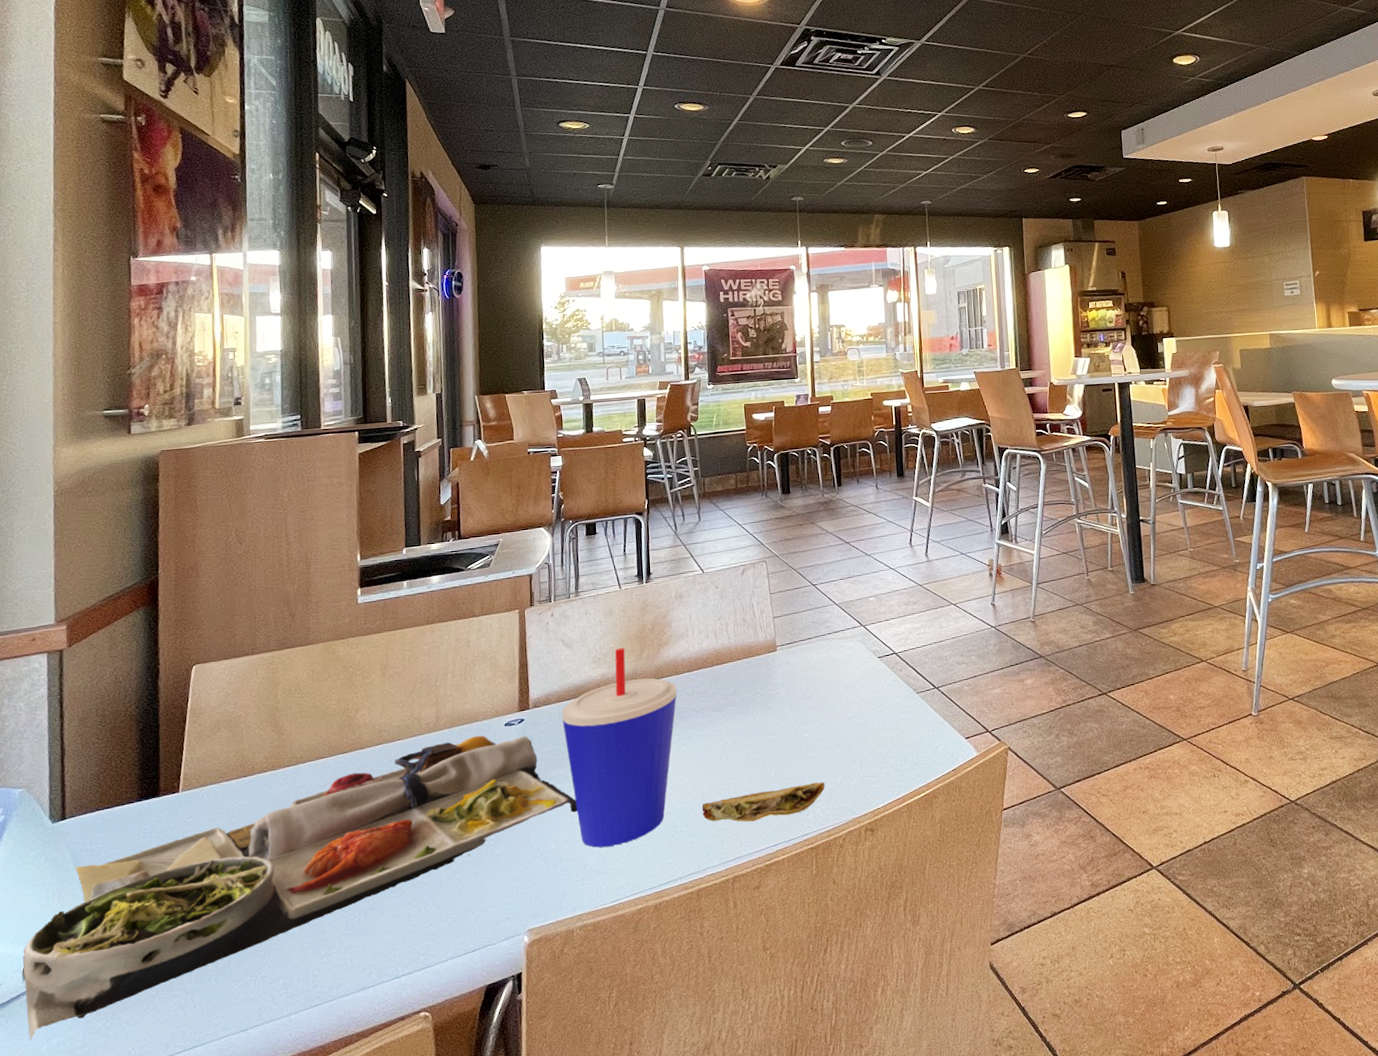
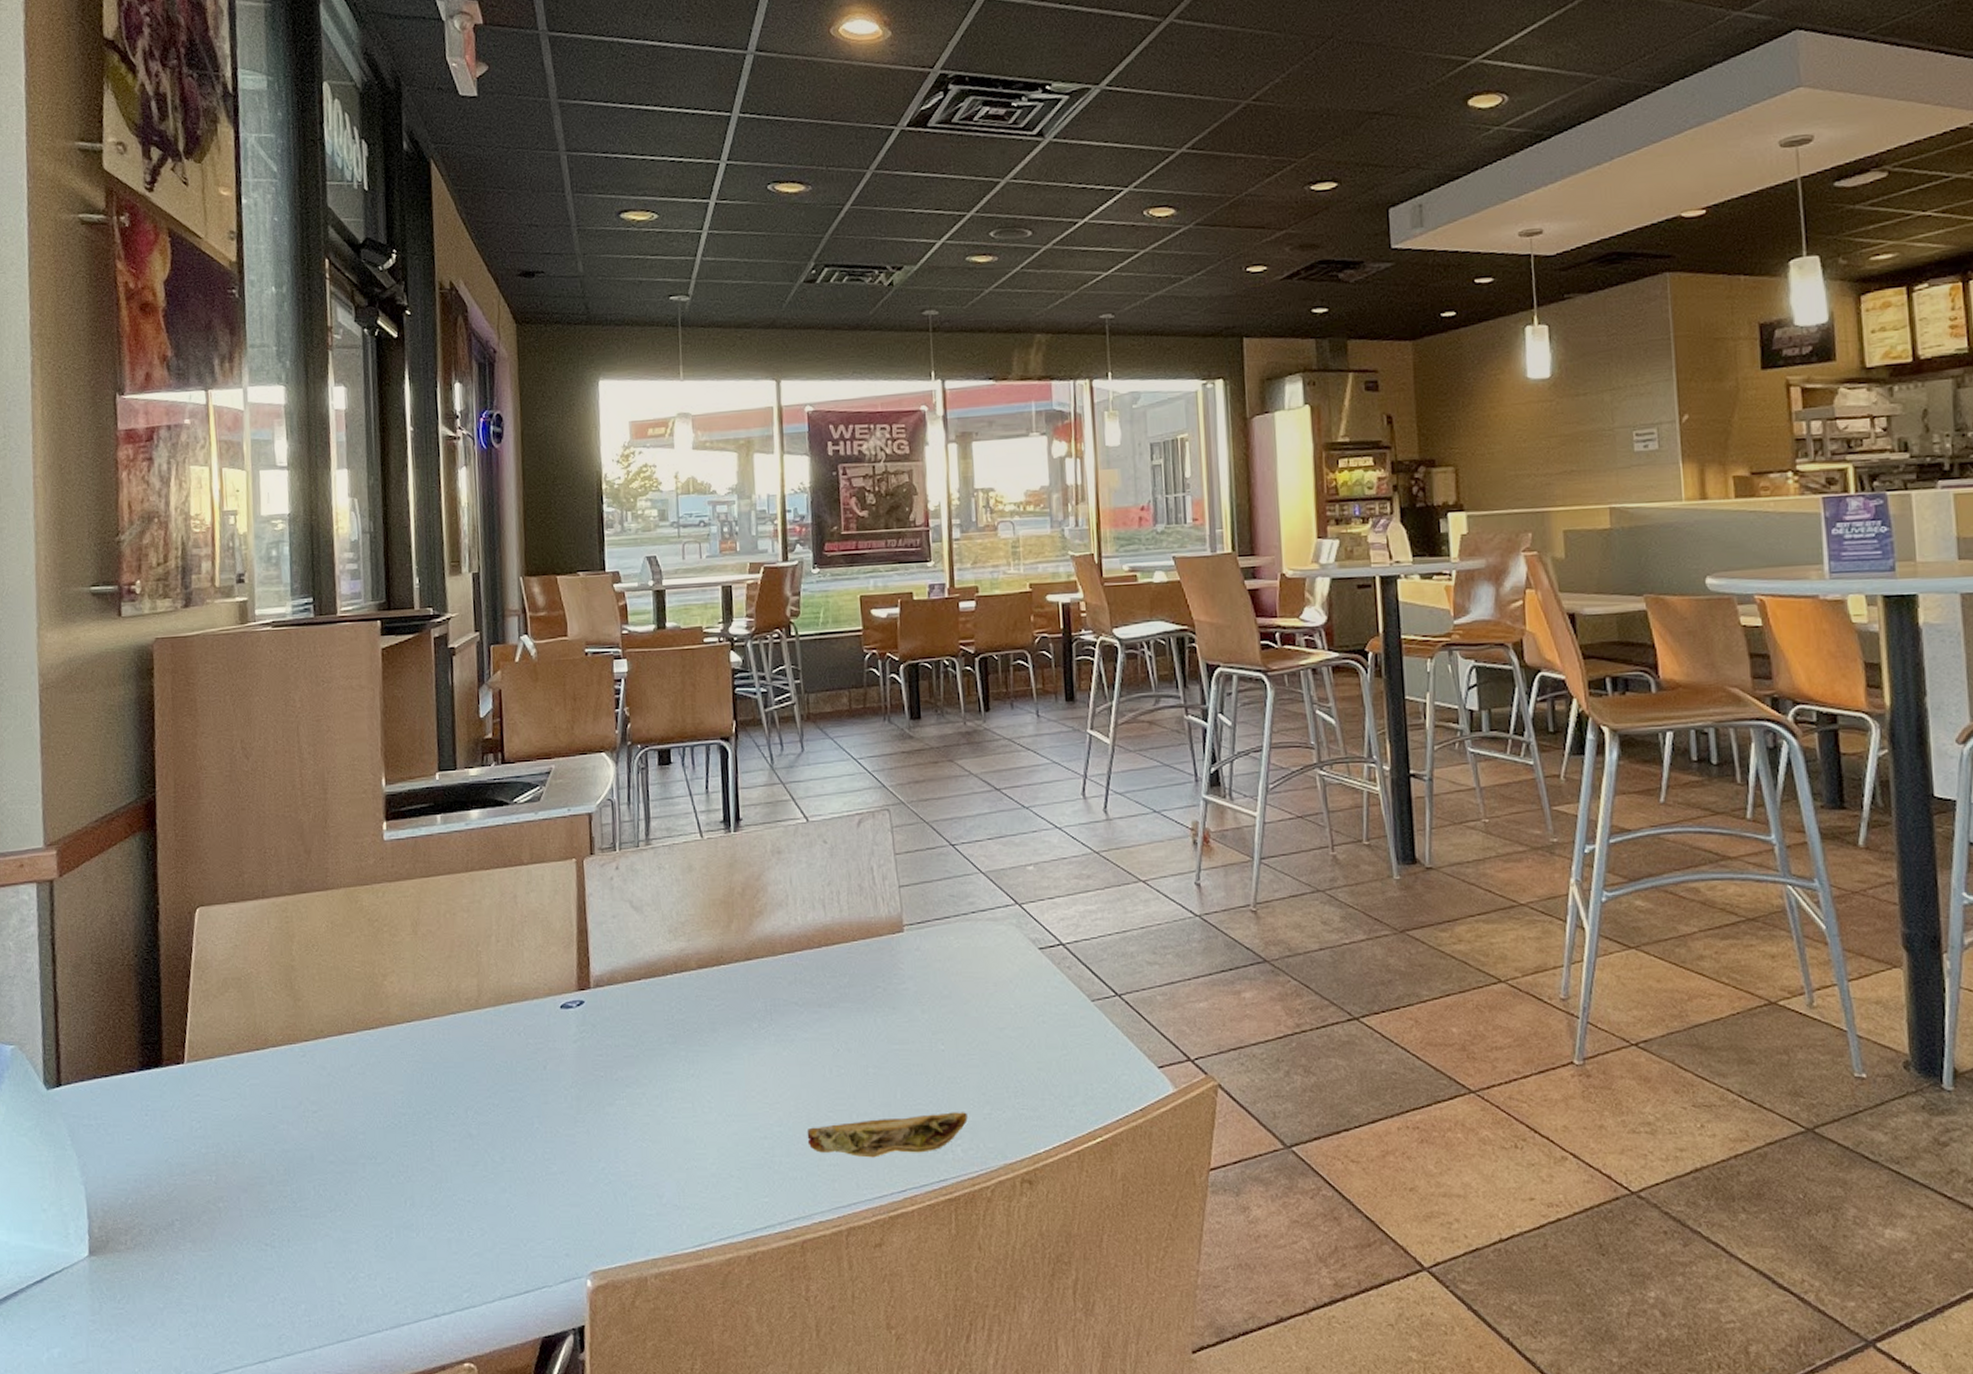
food tray: present [22,735,578,1040] -> none [18,1018,651,1347]
beverage cup: present [561,648,677,848] -> none [630,916,775,1174]

